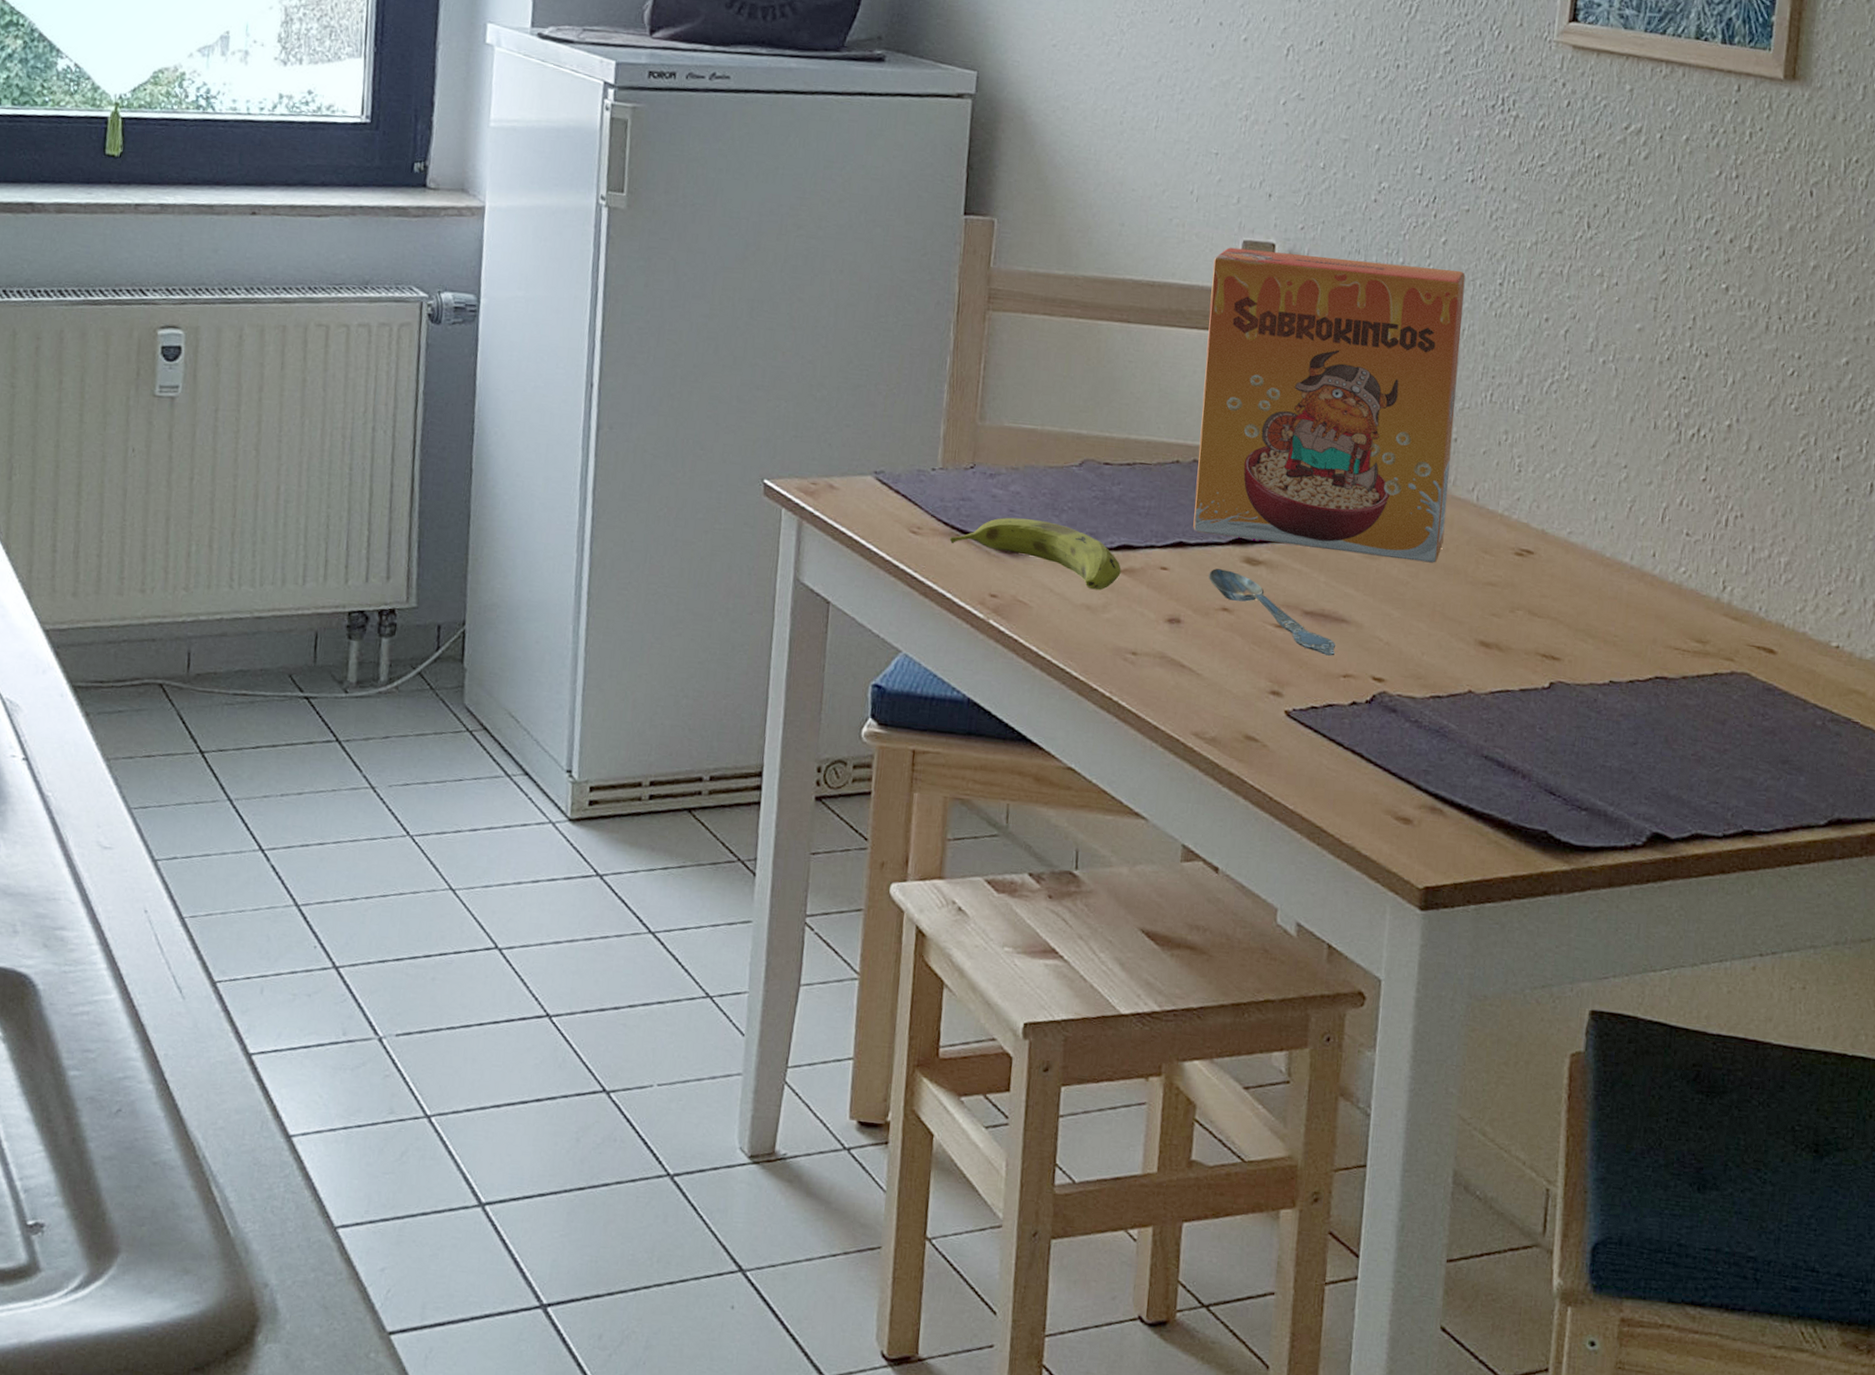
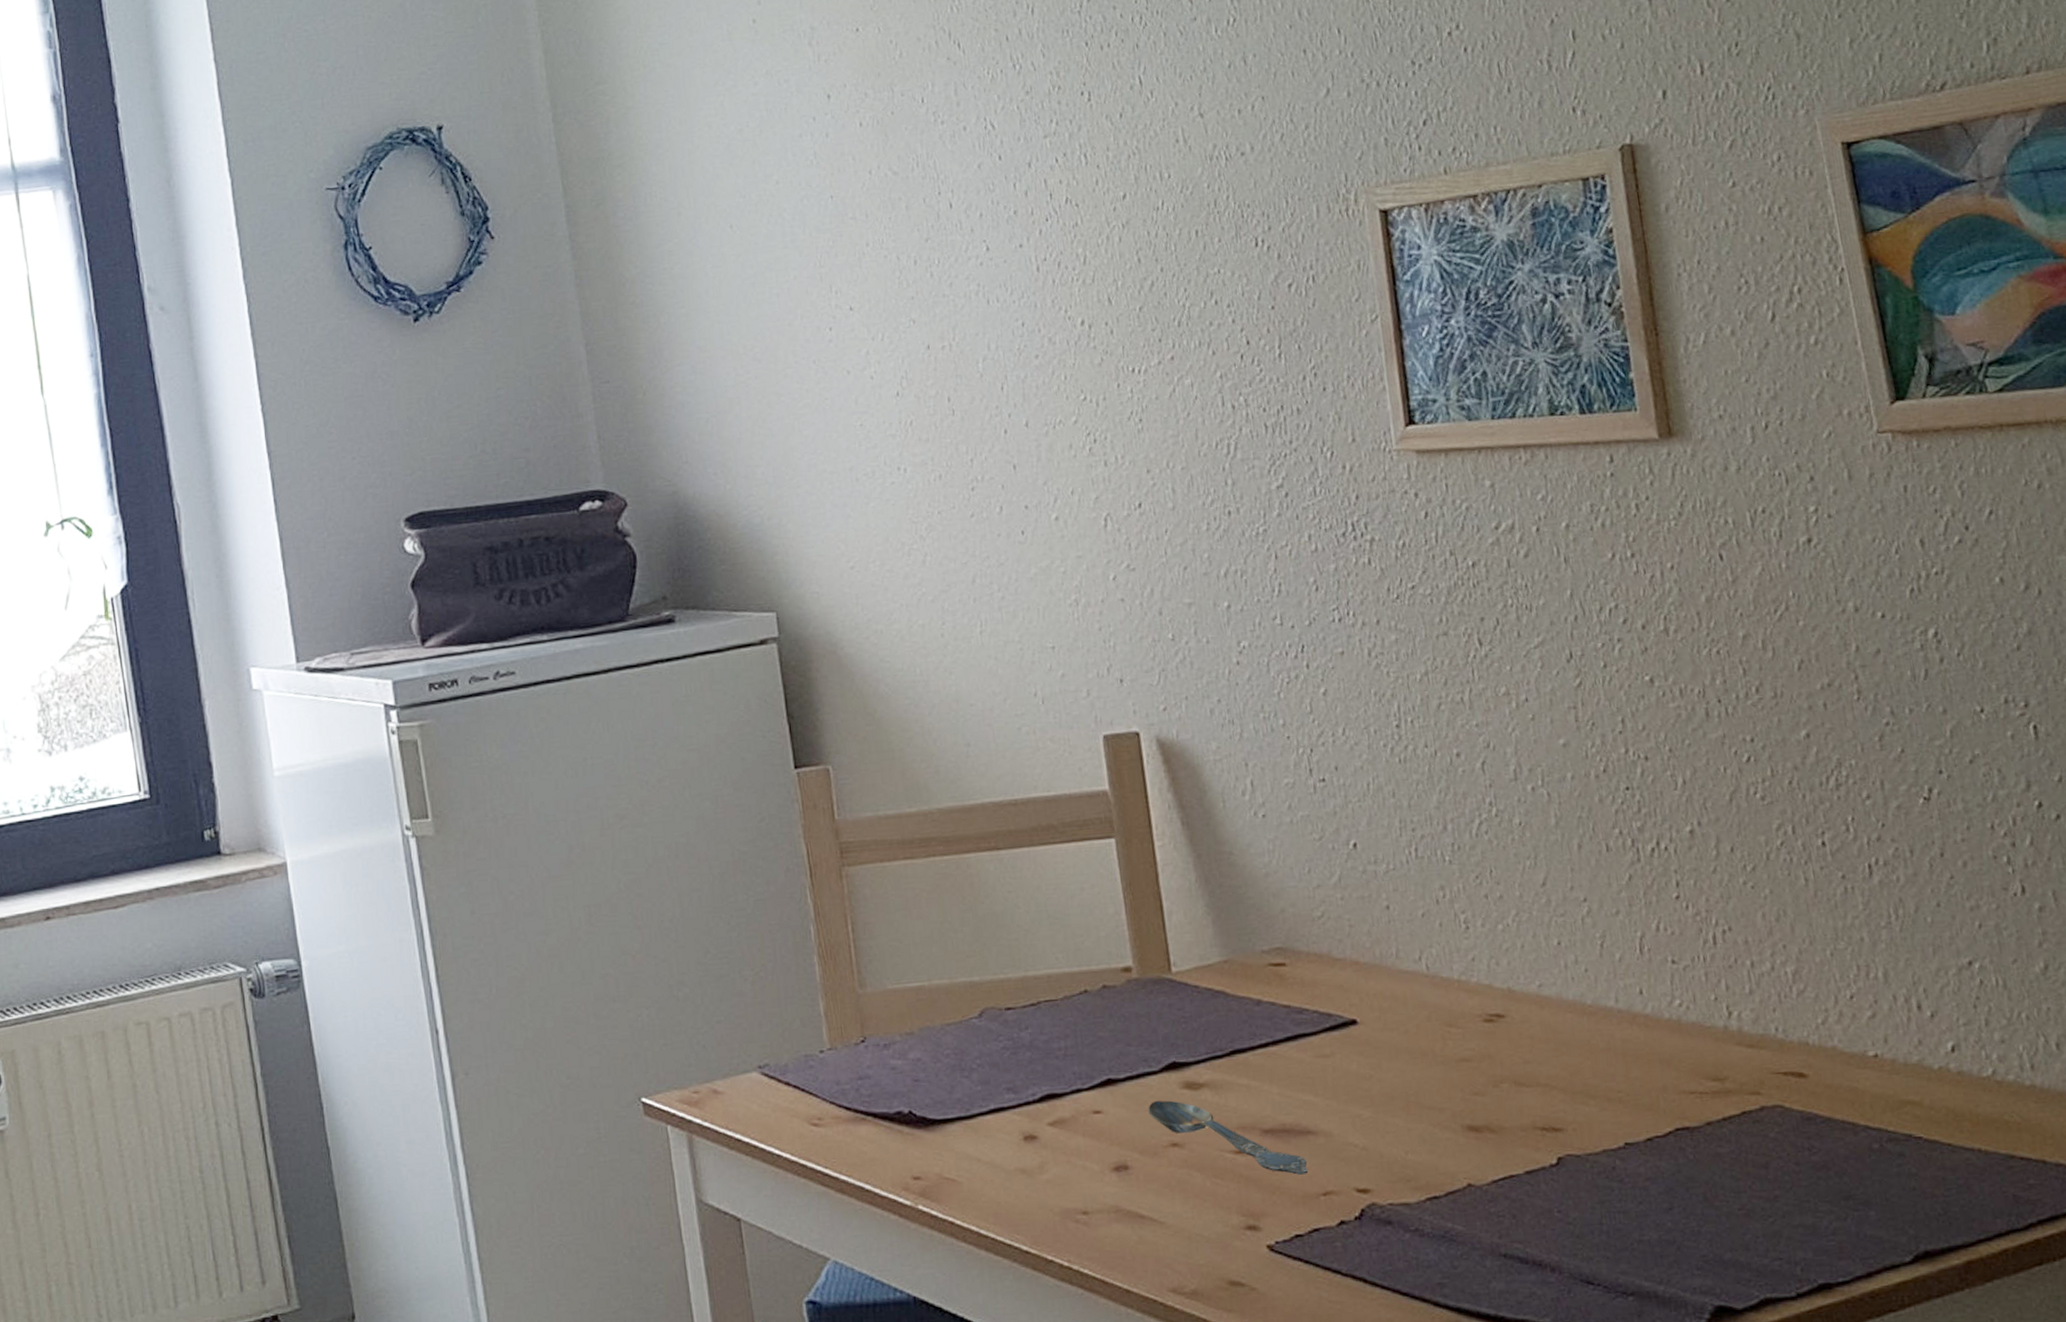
fruit: present [949,517,1121,591] -> none [855,1084,1051,1151]
cereal box: present [1193,247,1466,563] -> none [1075,720,1401,1065]

